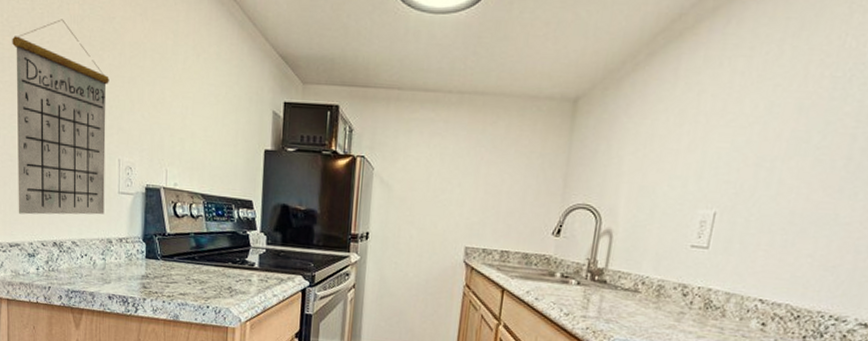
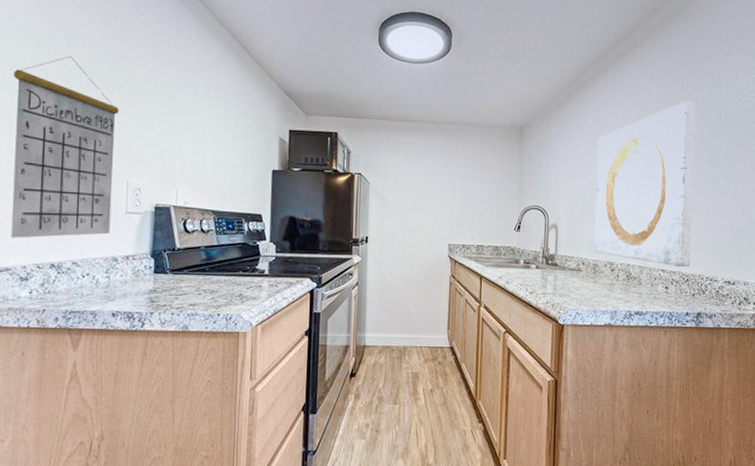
wall art: none [661,58,858,300] -> present [594,101,696,268]

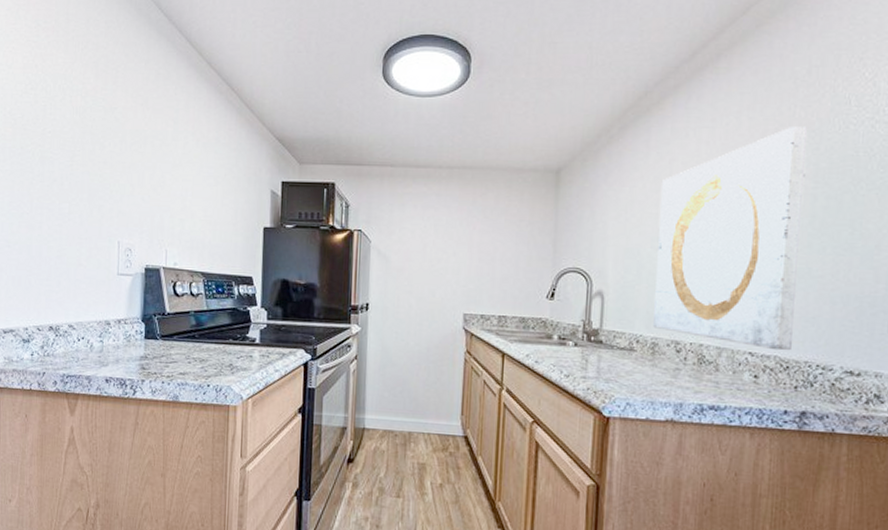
calendar: present [10,56,119,238] -> none [14,110,110,300]

